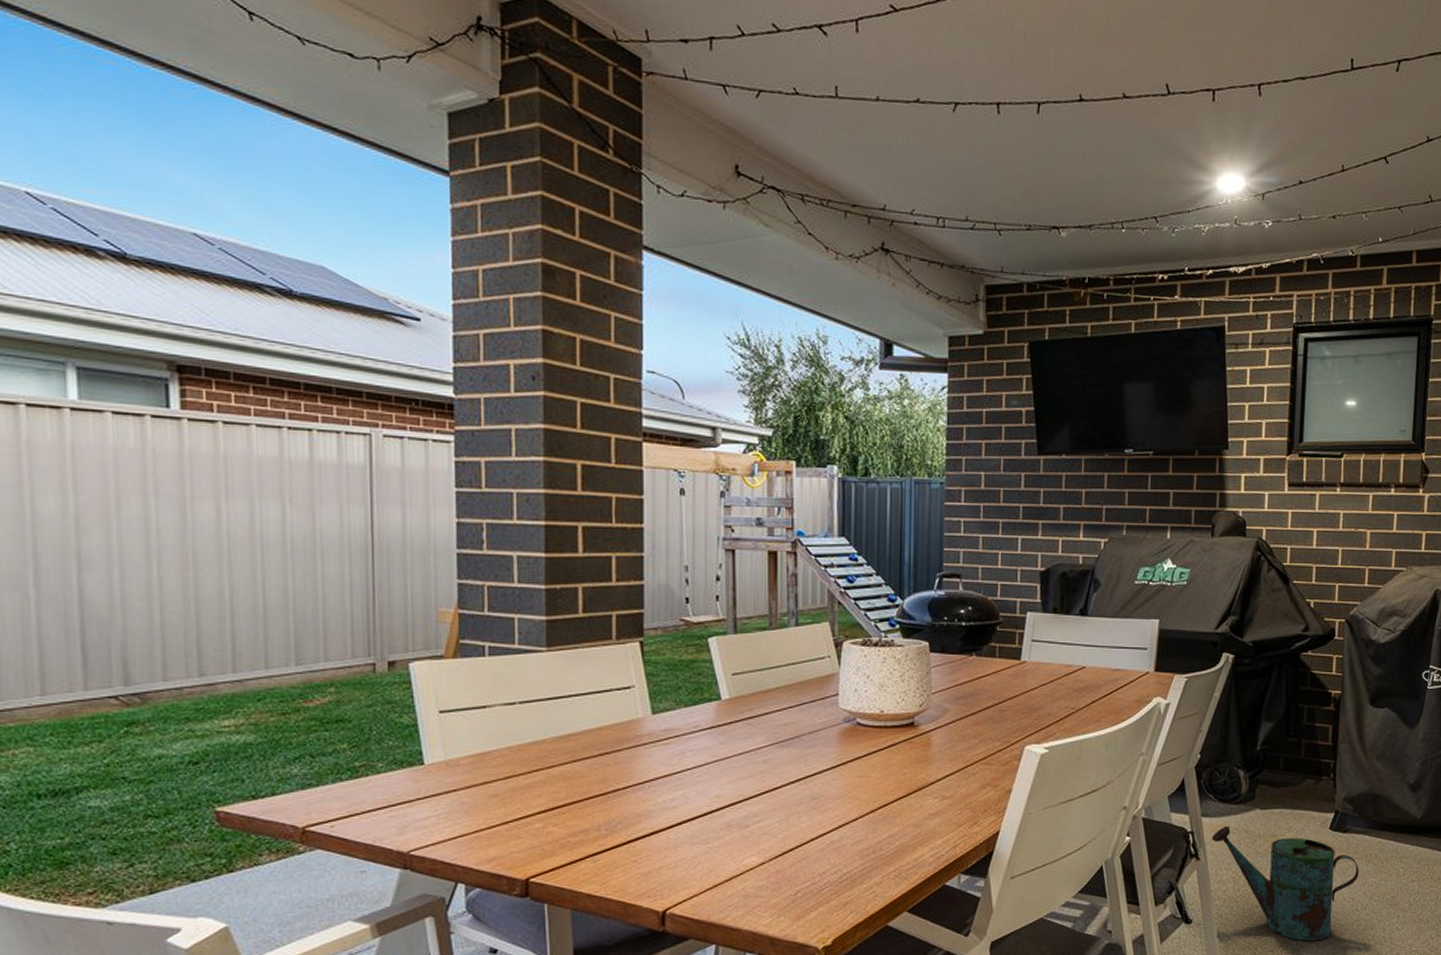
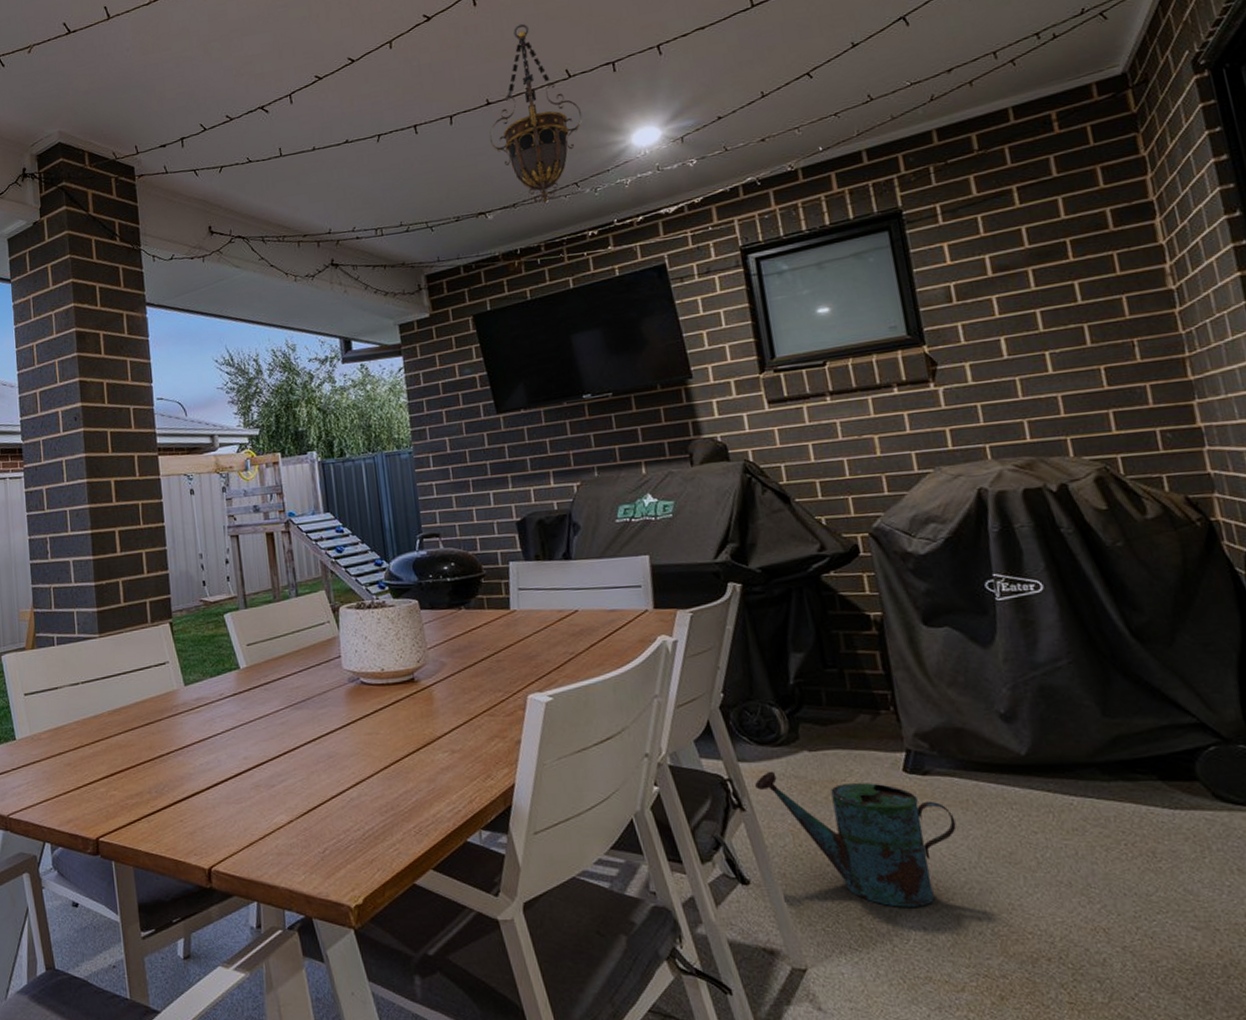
hanging lantern: none [1076,13,1174,234] -> present [489,23,583,204]

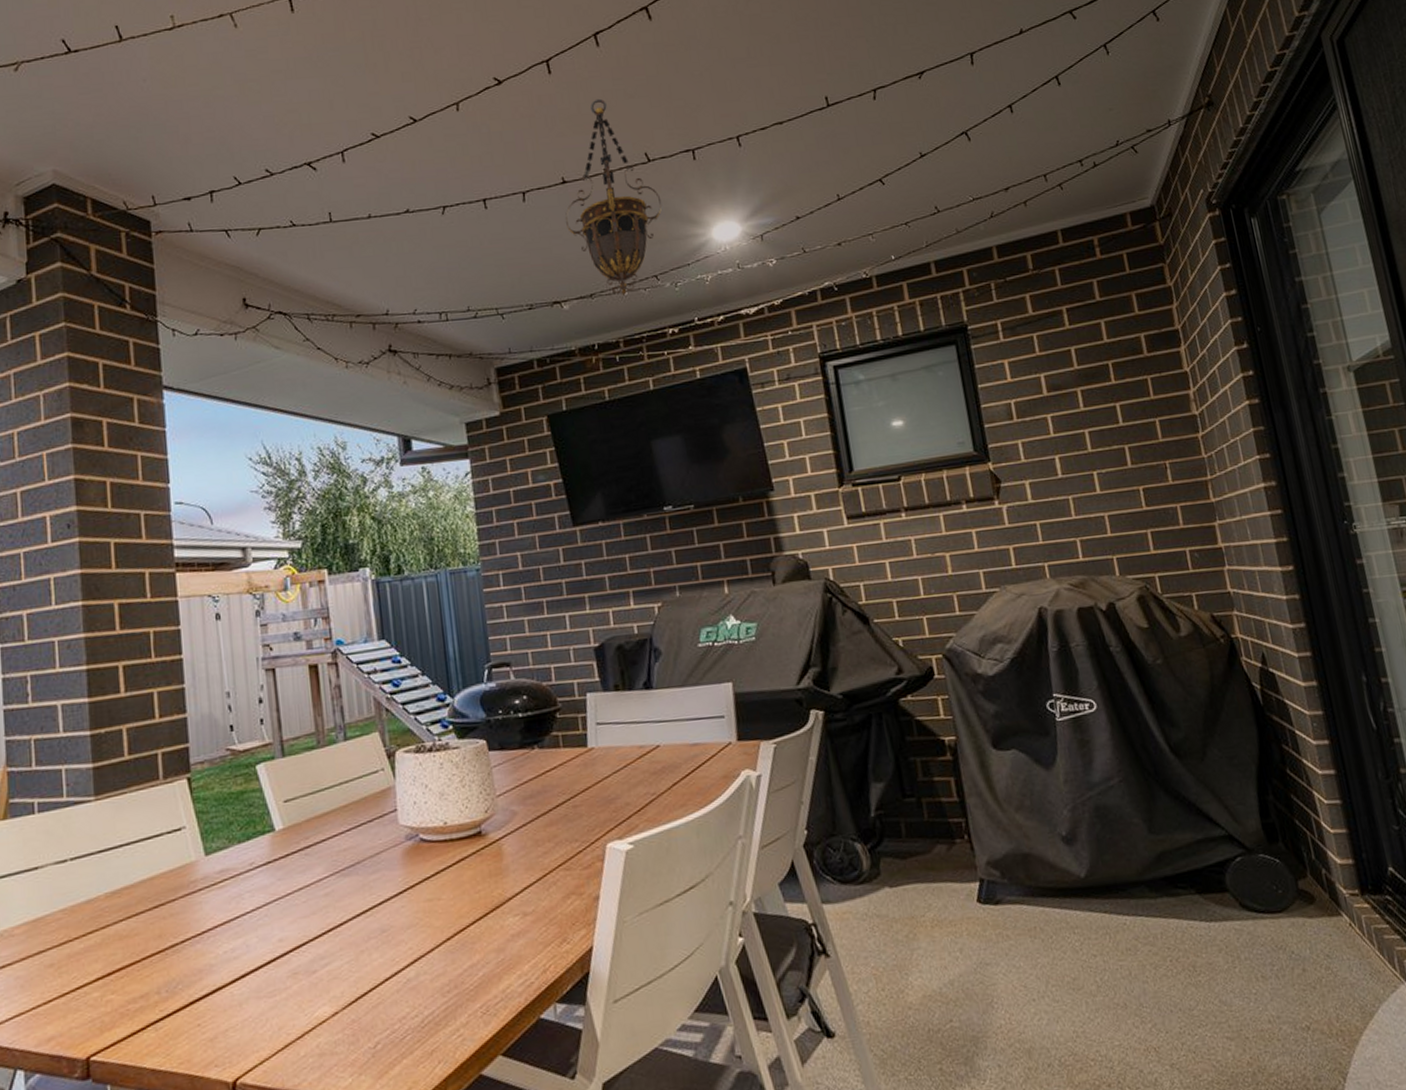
watering can: present [755,771,957,907] -> none [839,911,1026,1047]

